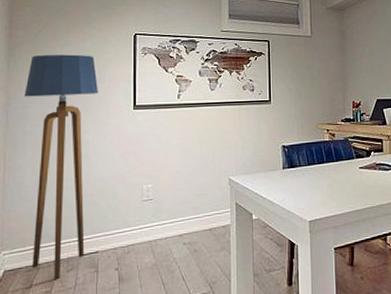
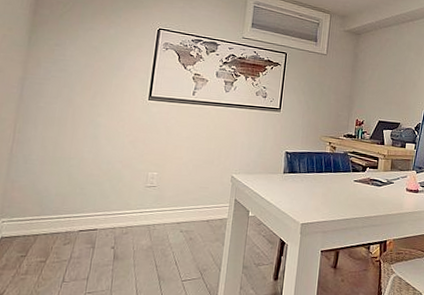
floor lamp: present [24,54,98,280] -> none [30,35,117,252]

